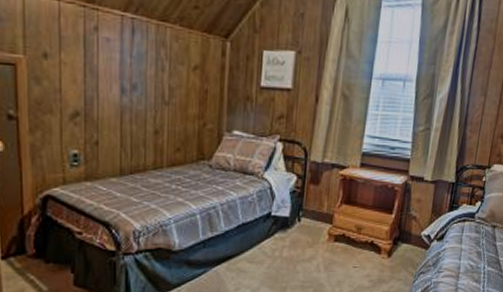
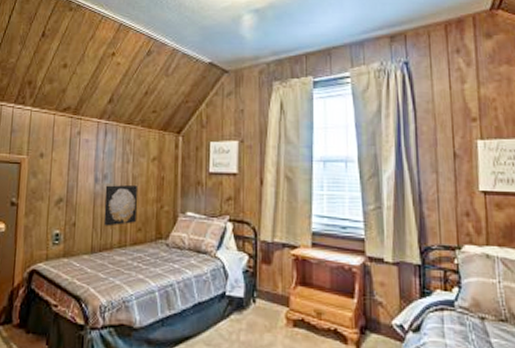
wall art: none [134,97,175,146] -> present [103,184,137,226]

